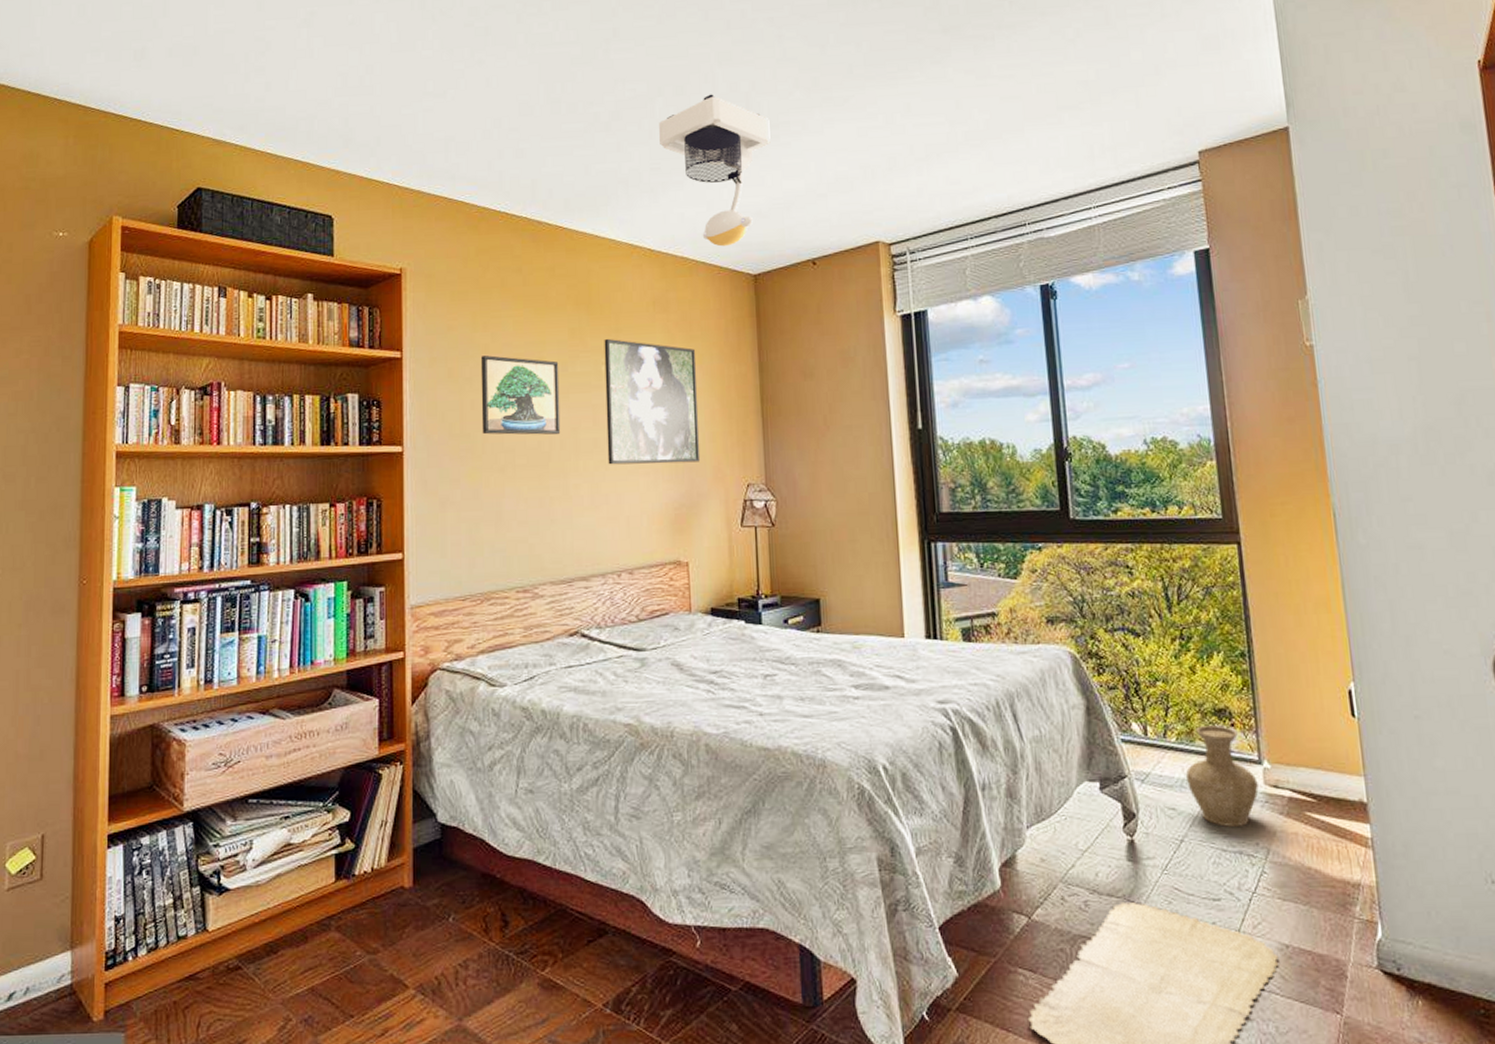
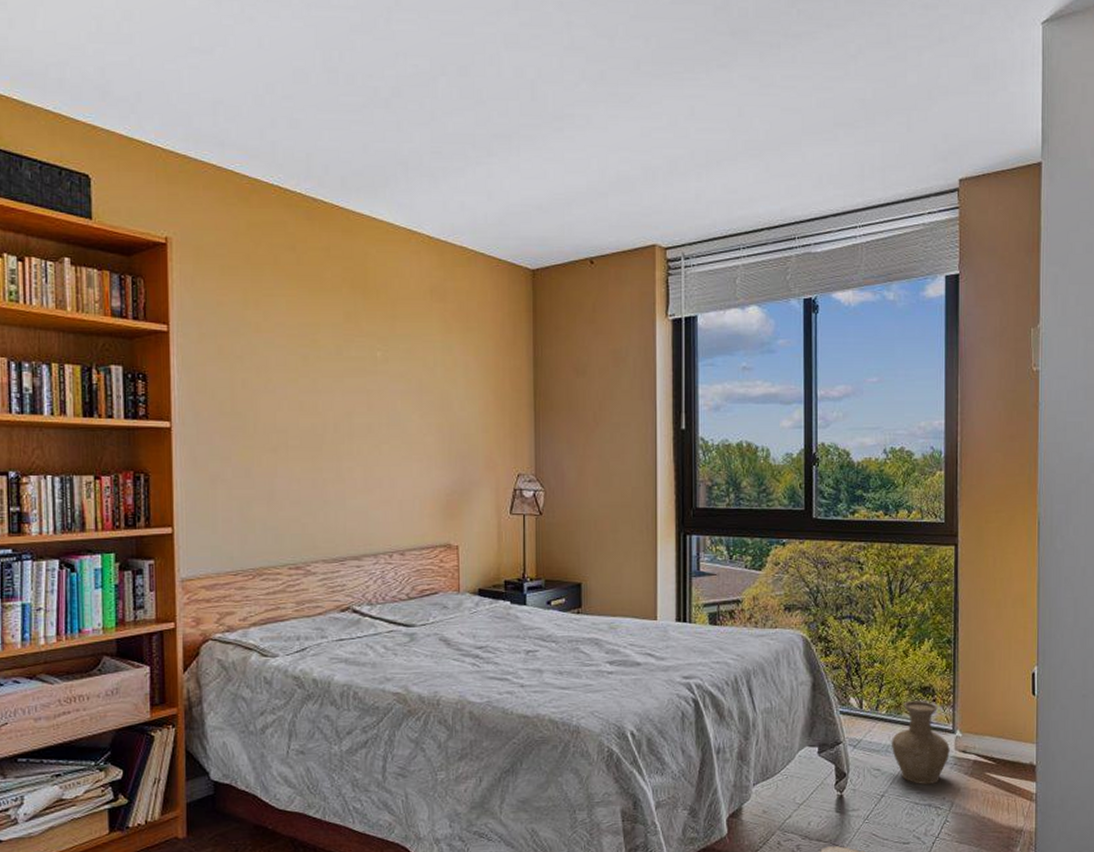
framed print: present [480,355,561,435] -> none [252,334,335,418]
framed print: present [604,339,701,465] -> none [380,325,473,451]
ceiling light: present [659,94,771,247] -> none [441,78,554,239]

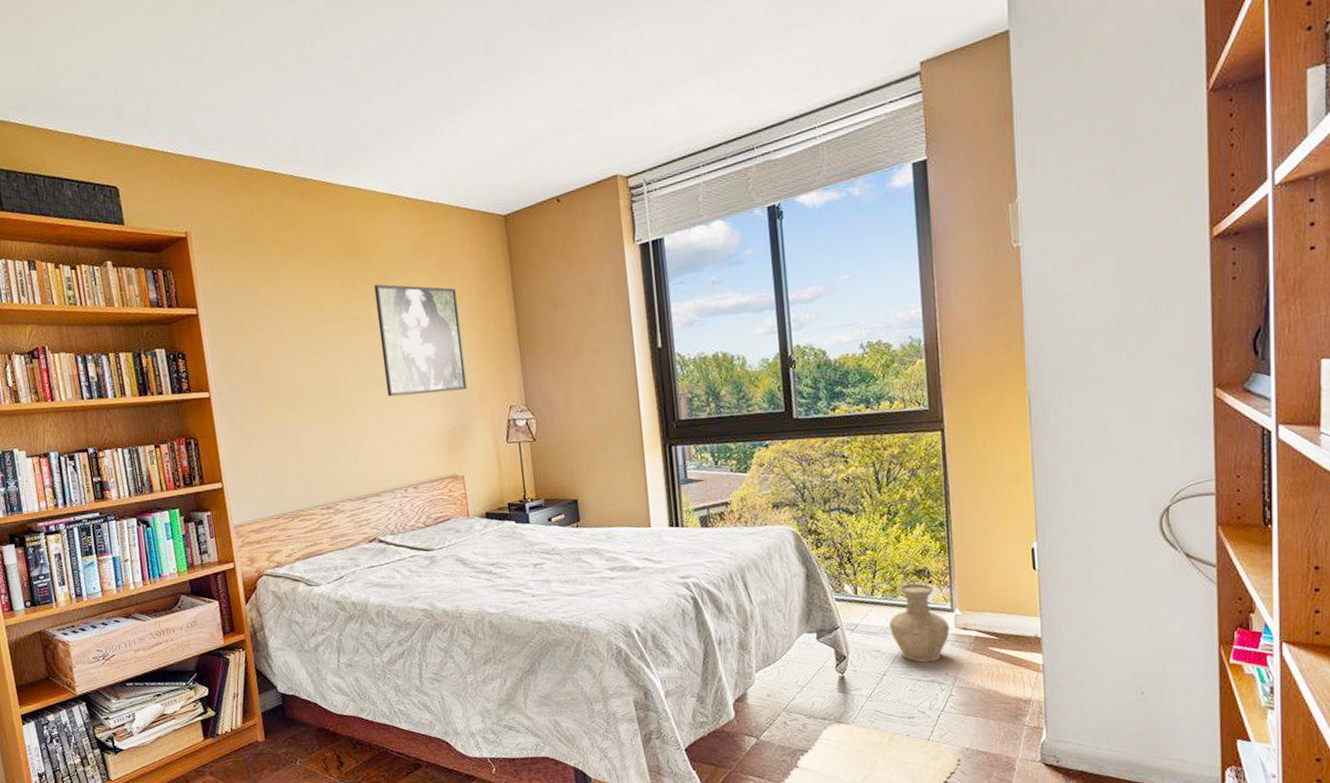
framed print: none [380,325,473,451] -> present [374,284,468,397]

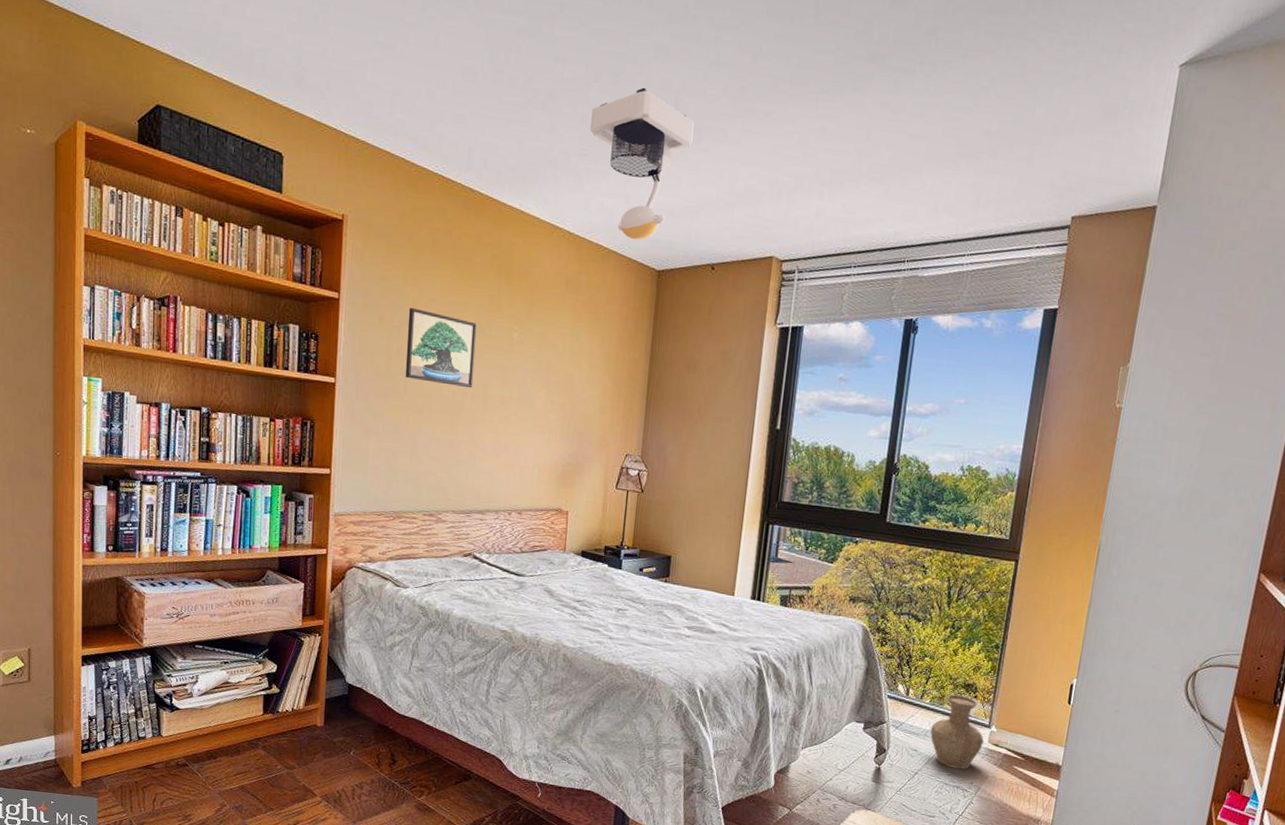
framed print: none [266,306,344,378] -> present [405,308,477,389]
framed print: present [374,284,468,397] -> none [510,309,598,430]
ceiling light: none [406,39,512,191] -> present [590,87,694,240]

